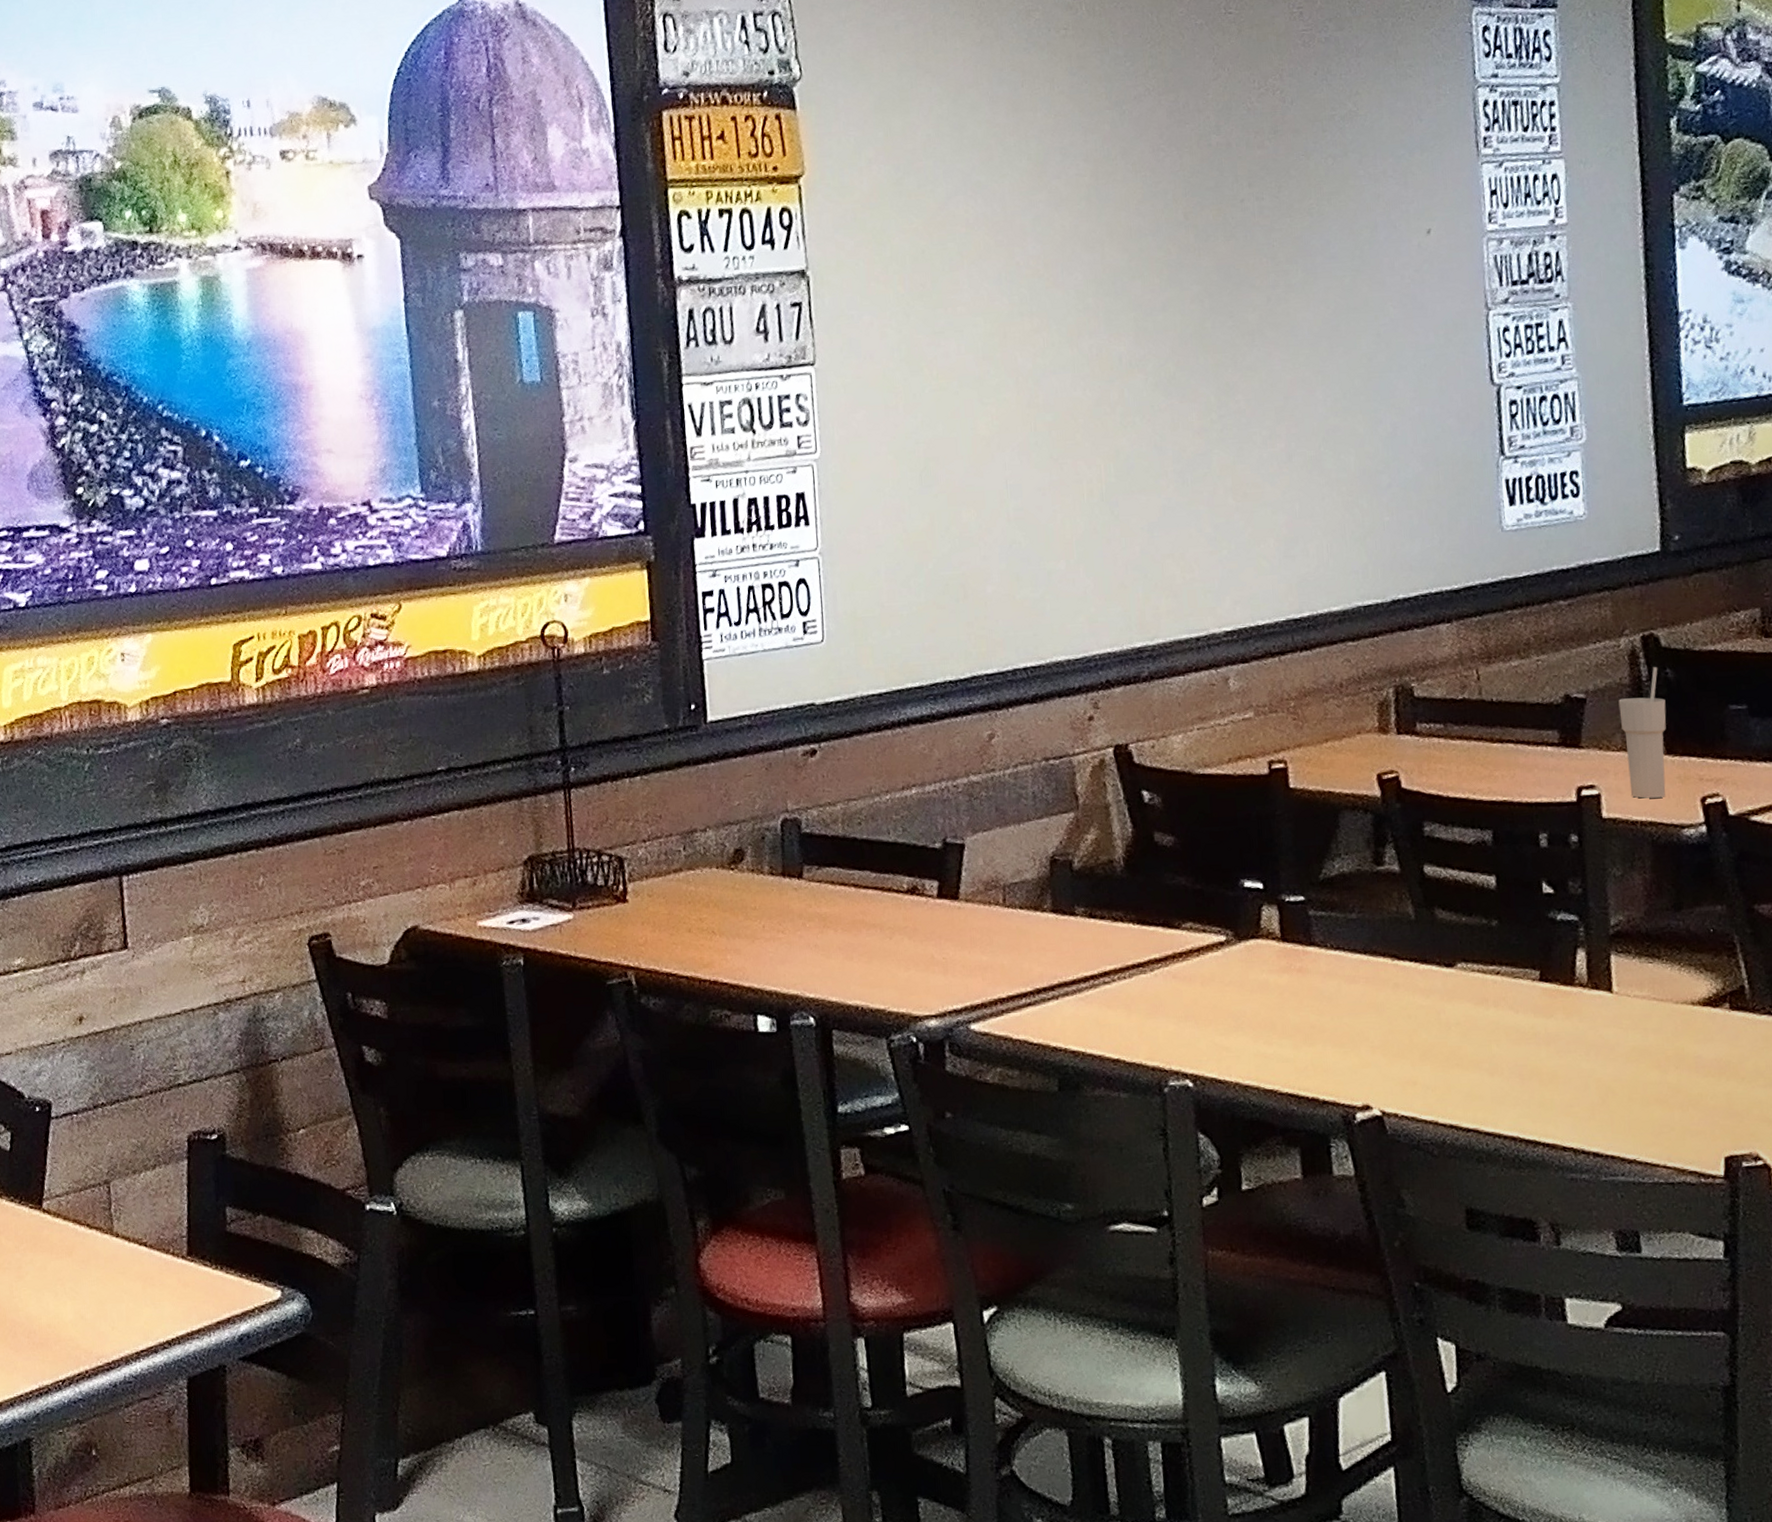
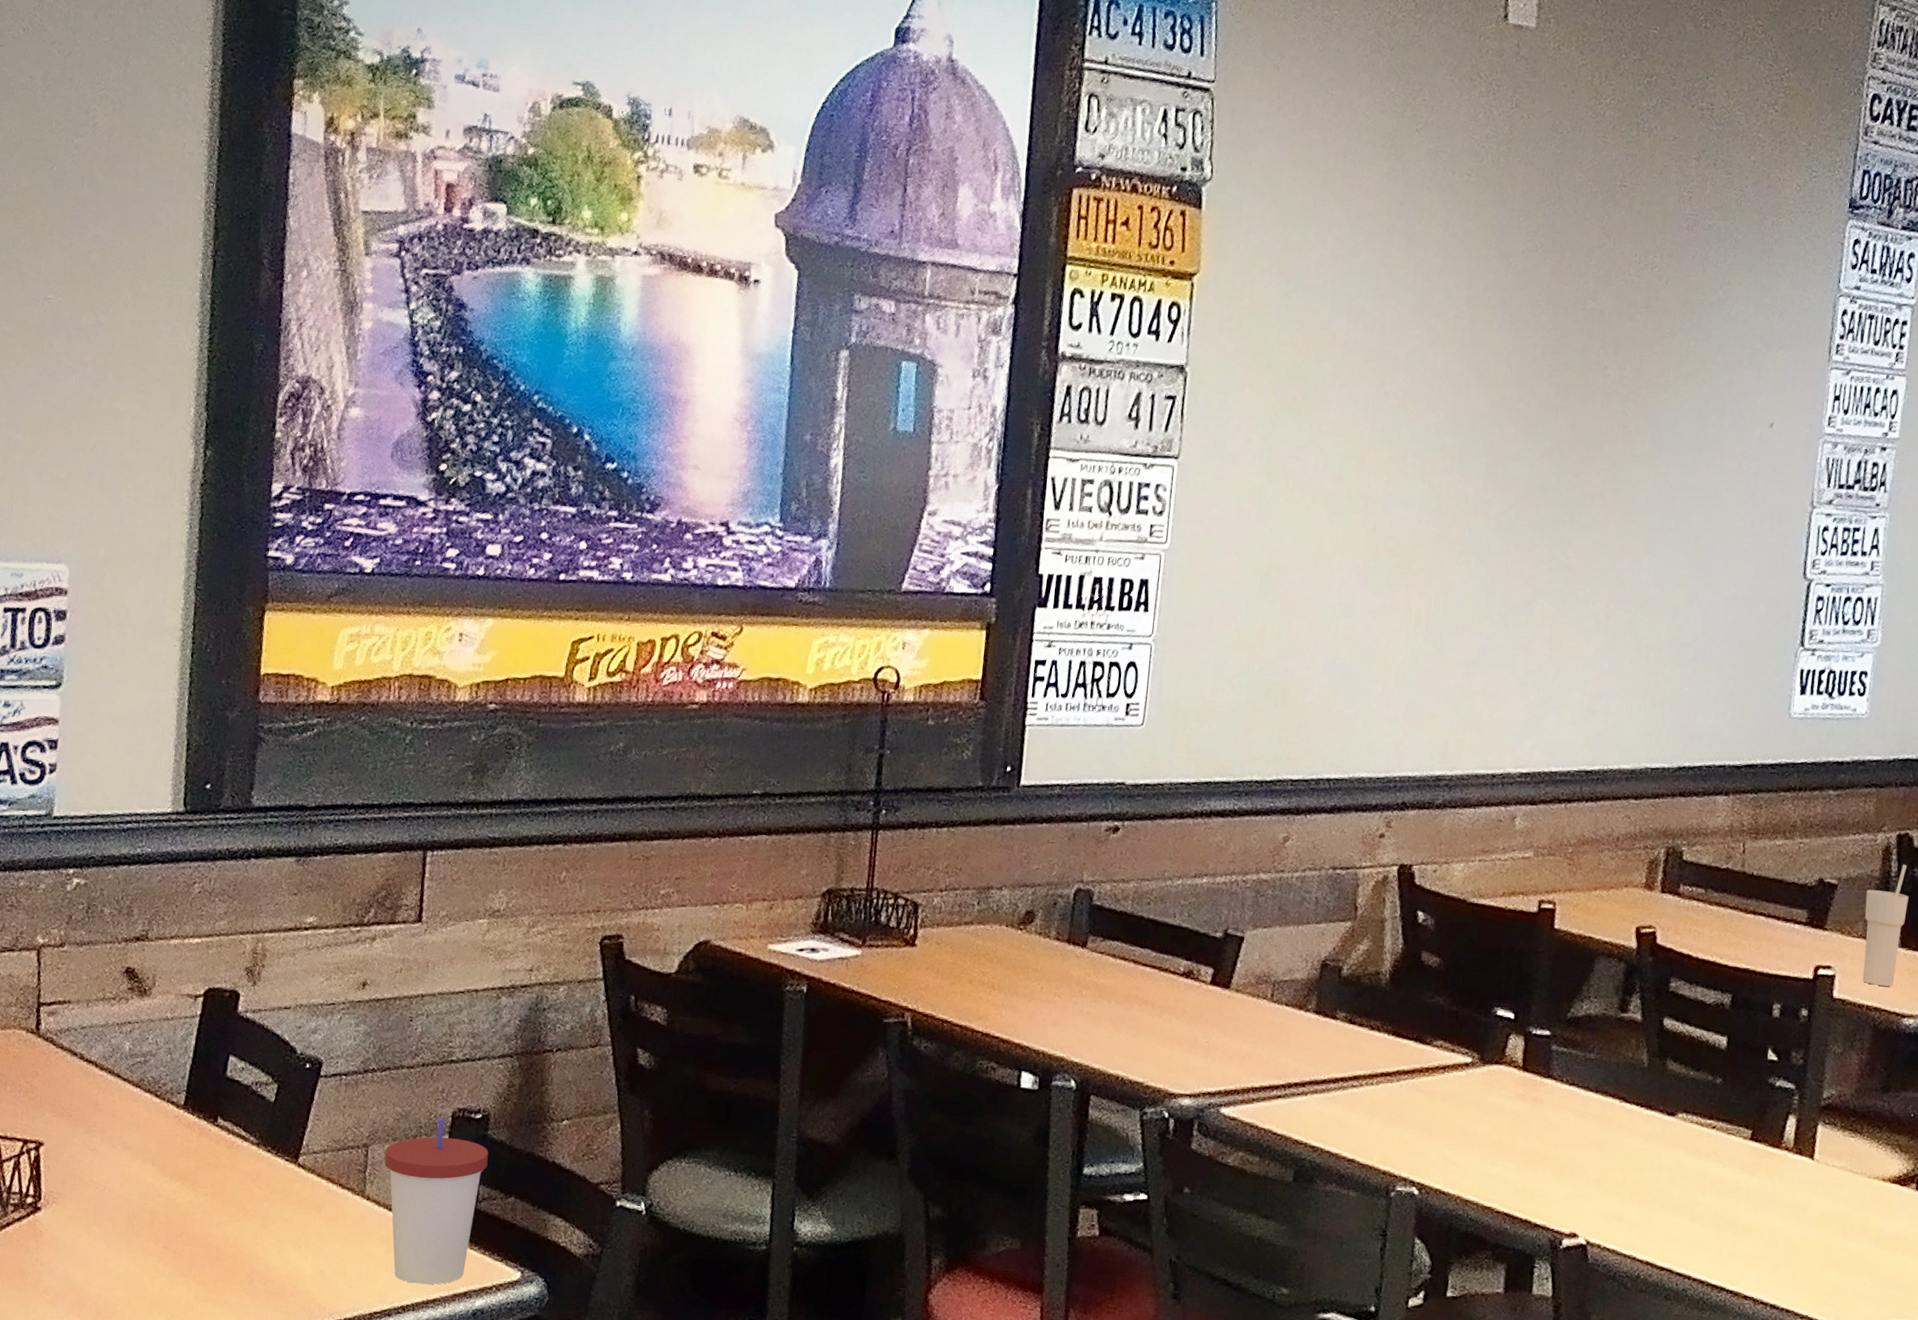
cup: none [127,1143,231,1316] -> present [384,1117,489,1285]

